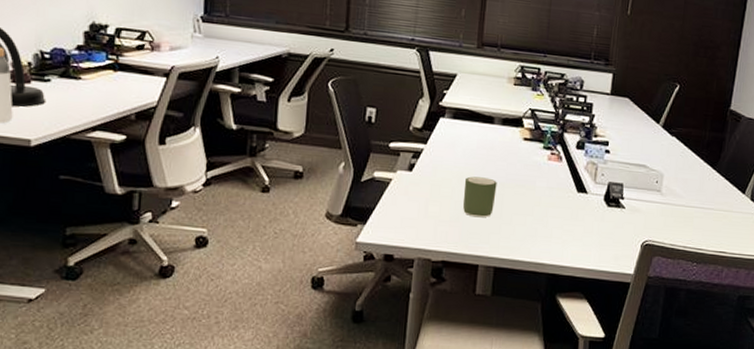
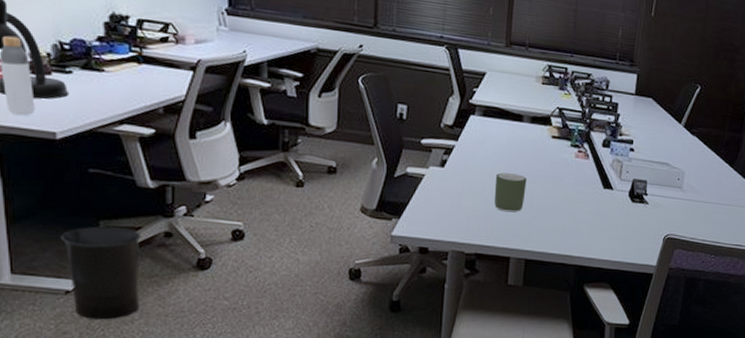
waste bin: none [27,233,107,329] -> present [60,226,142,320]

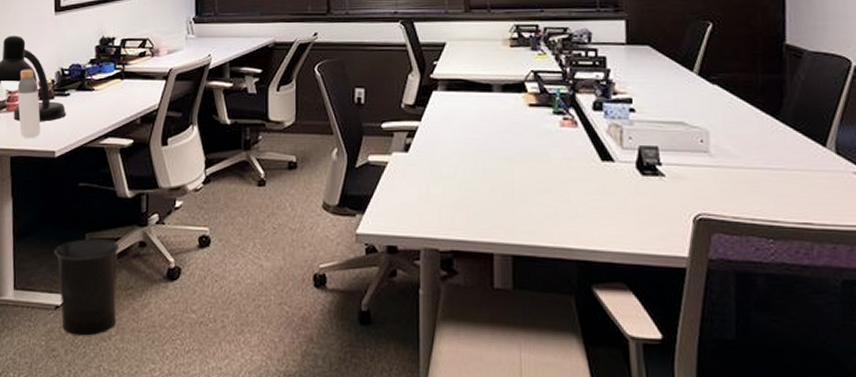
mug: present [494,172,527,213] -> none [467,152,505,199]

